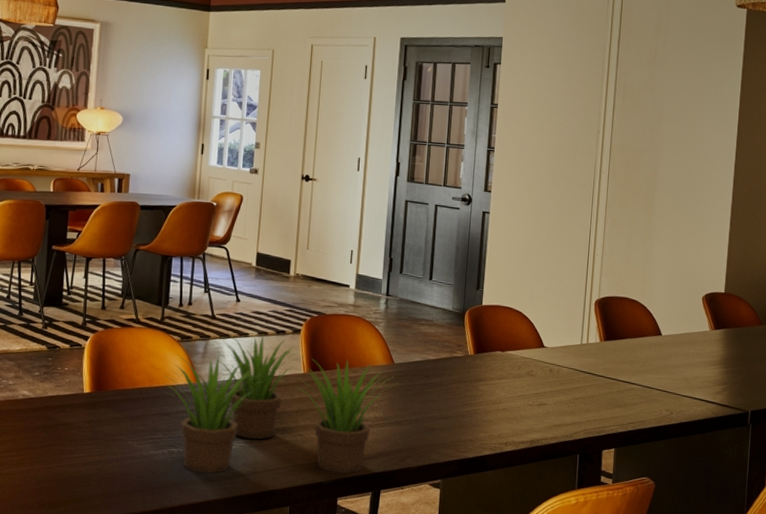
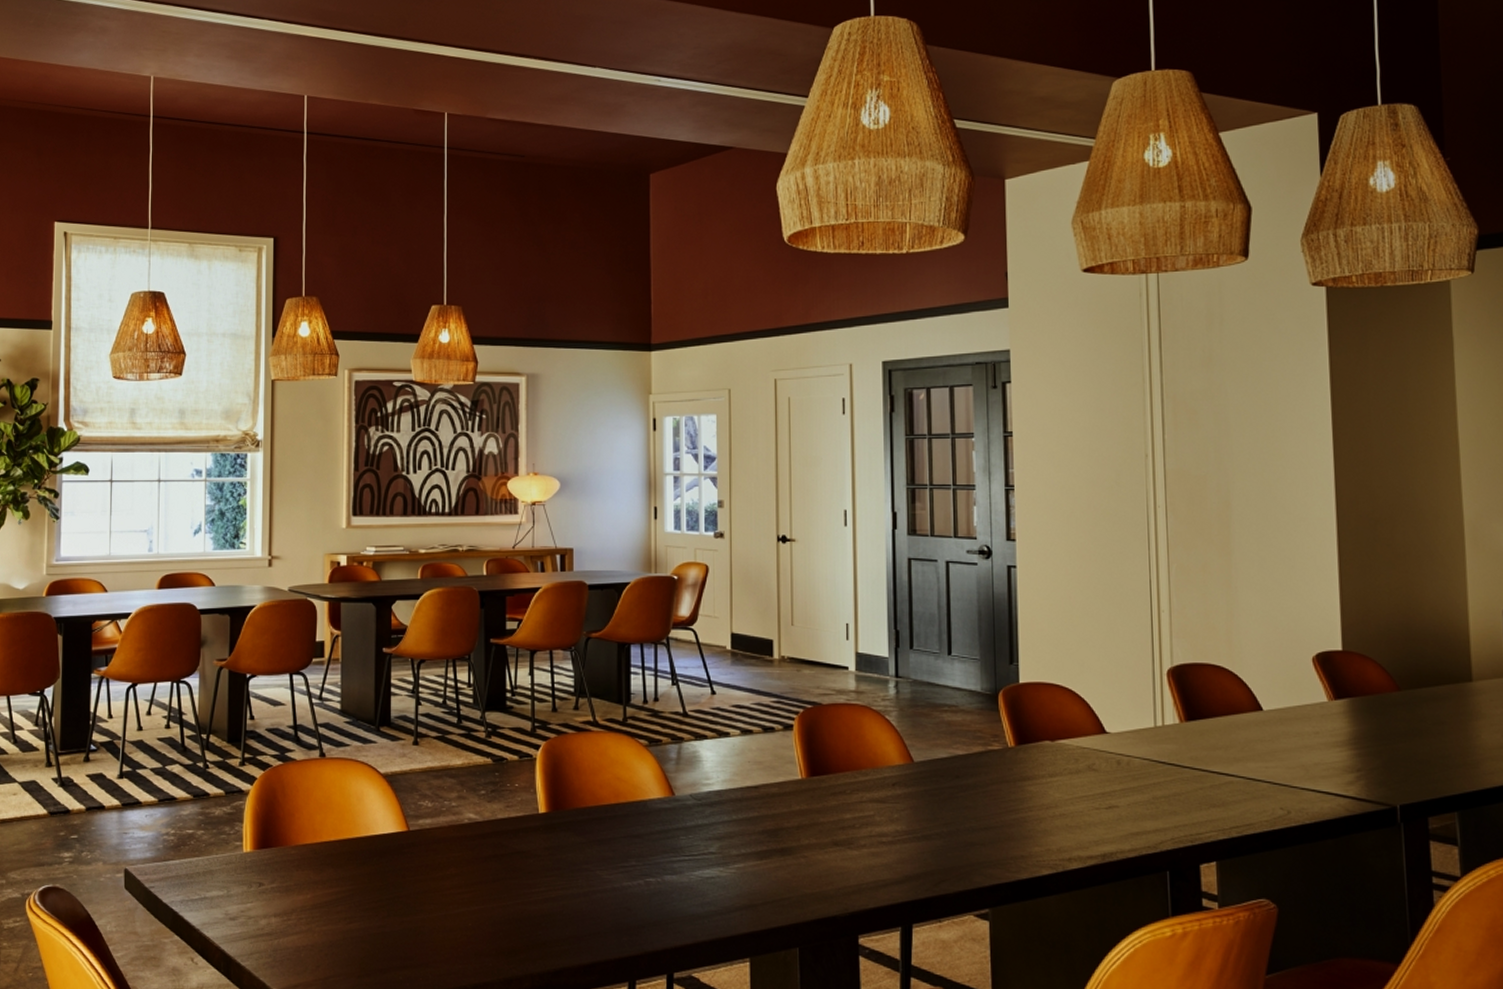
plant: present [163,333,398,474] -> none [631,732,921,909]

